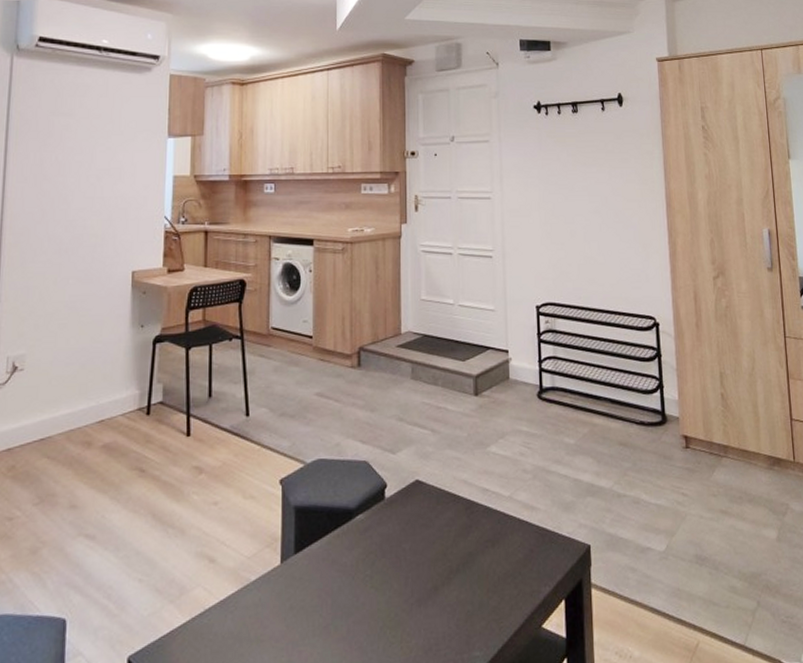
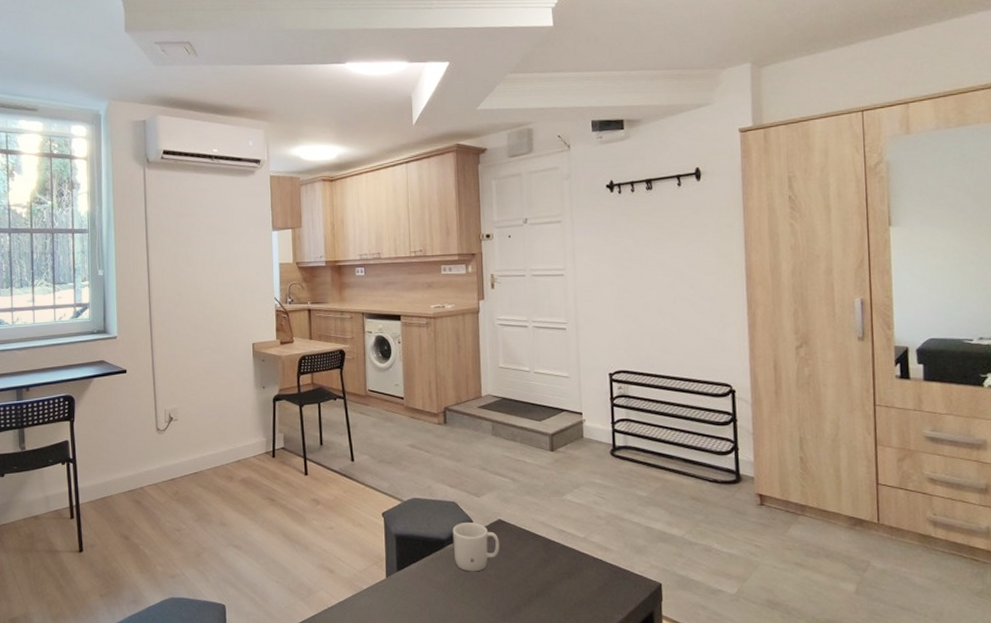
mug: none [363,484,417,548] -> present [452,521,500,572]

